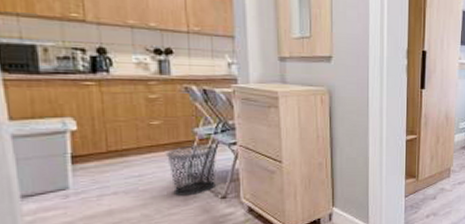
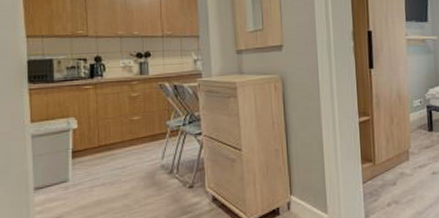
waste bin: present [167,145,217,196] -> none [144,136,185,186]

